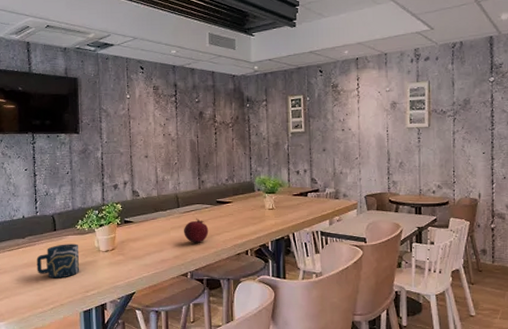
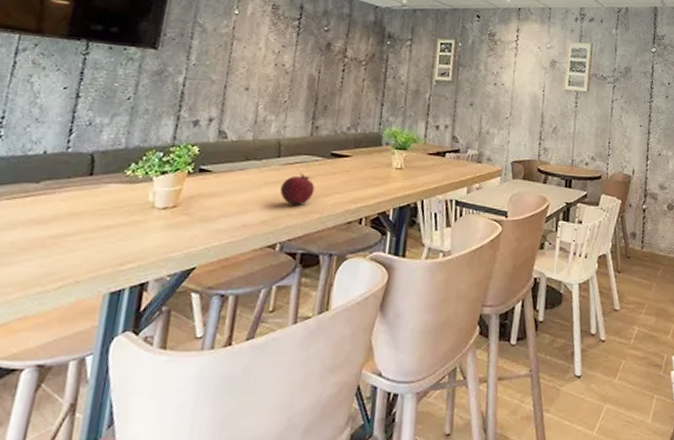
cup: present [36,244,80,279] -> none [47,194,123,244]

